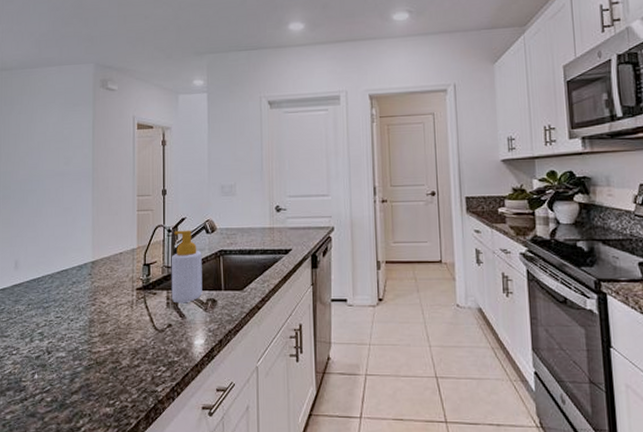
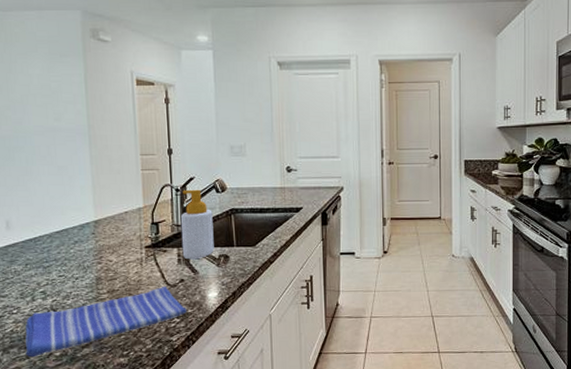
dish towel: none [20,330,173,402] -> present [25,286,187,358]

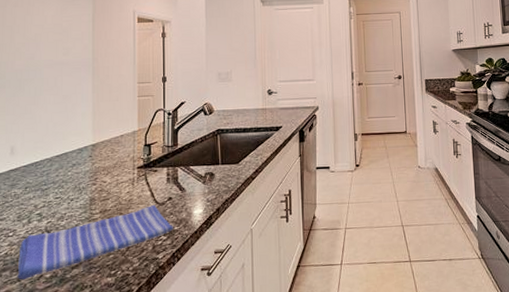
soap bottle: present [180,189,214,260] -> none [171,112,201,179]

